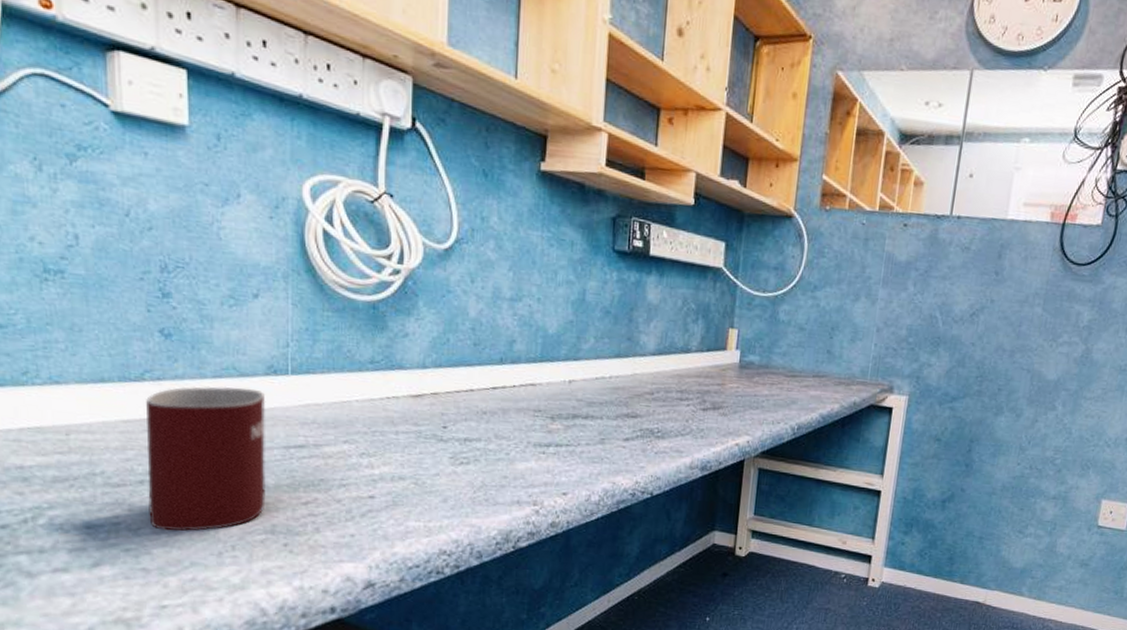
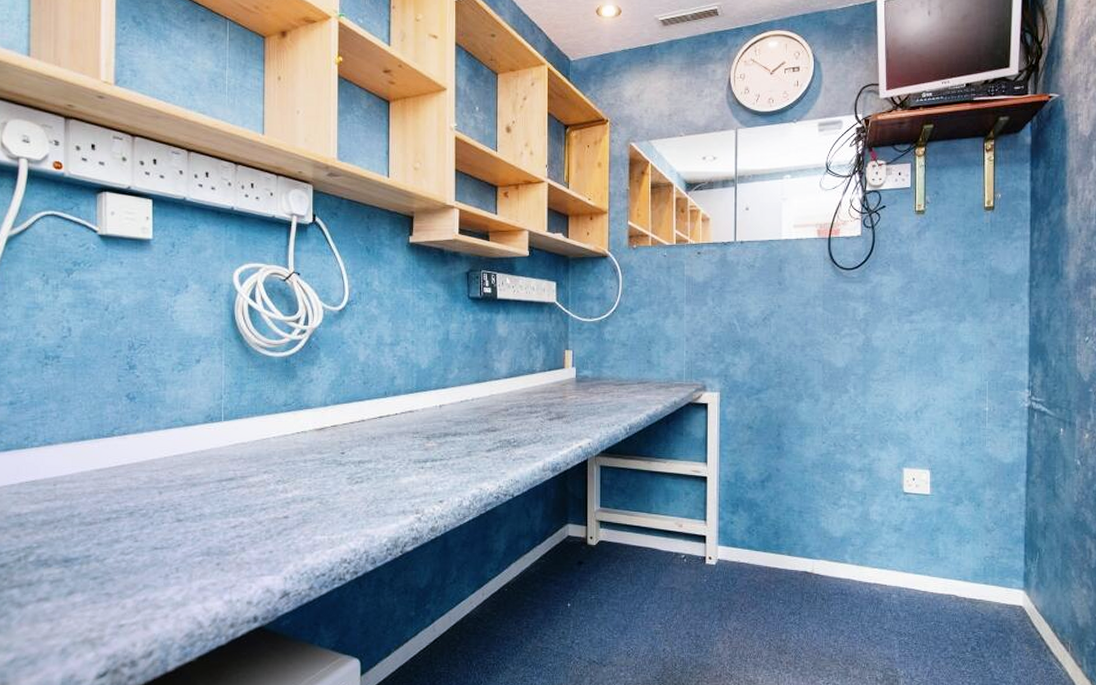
mug: present [146,386,266,532] -> none [113,435,205,559]

